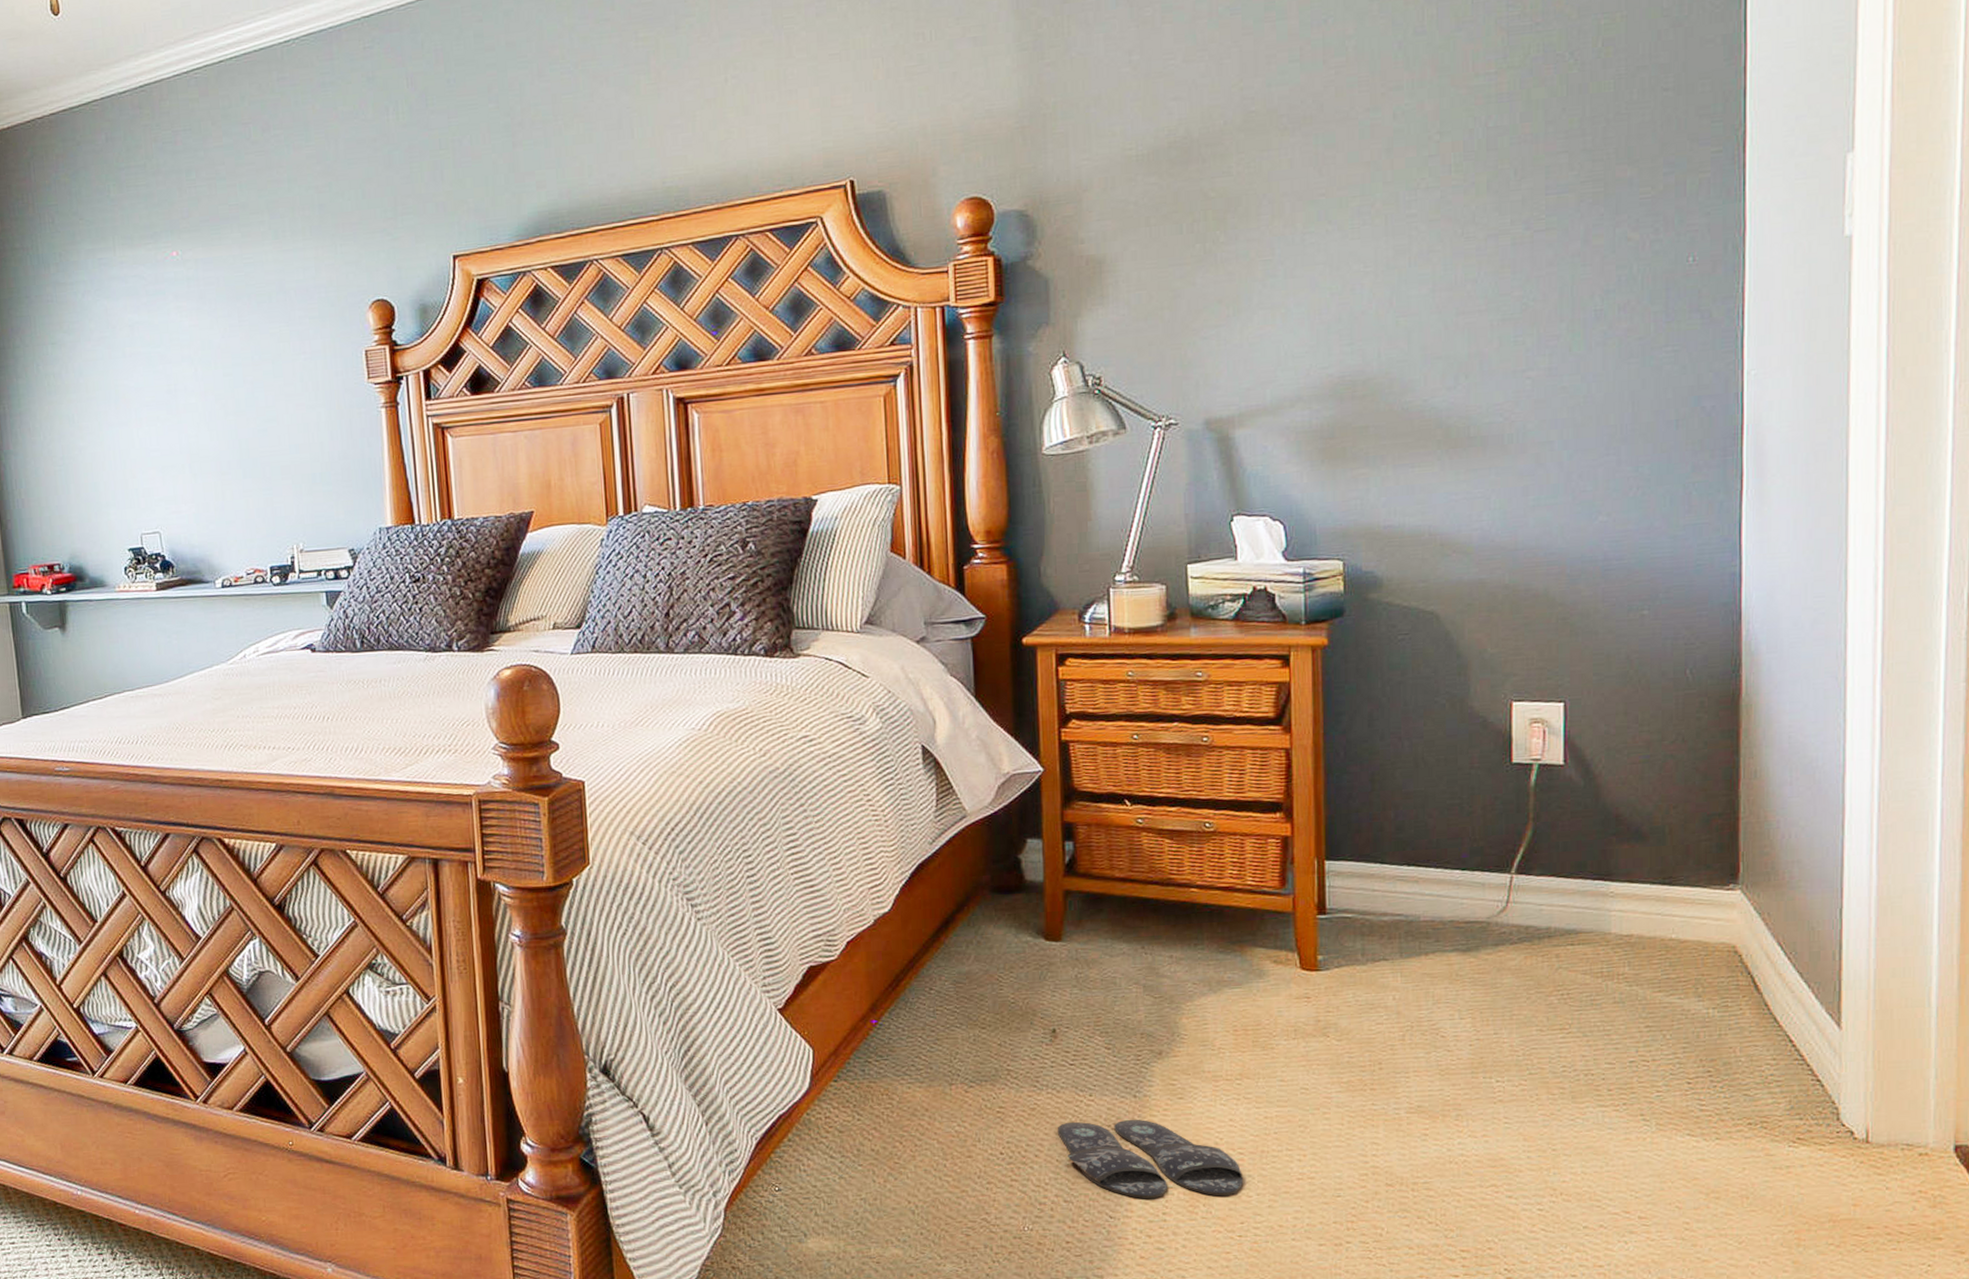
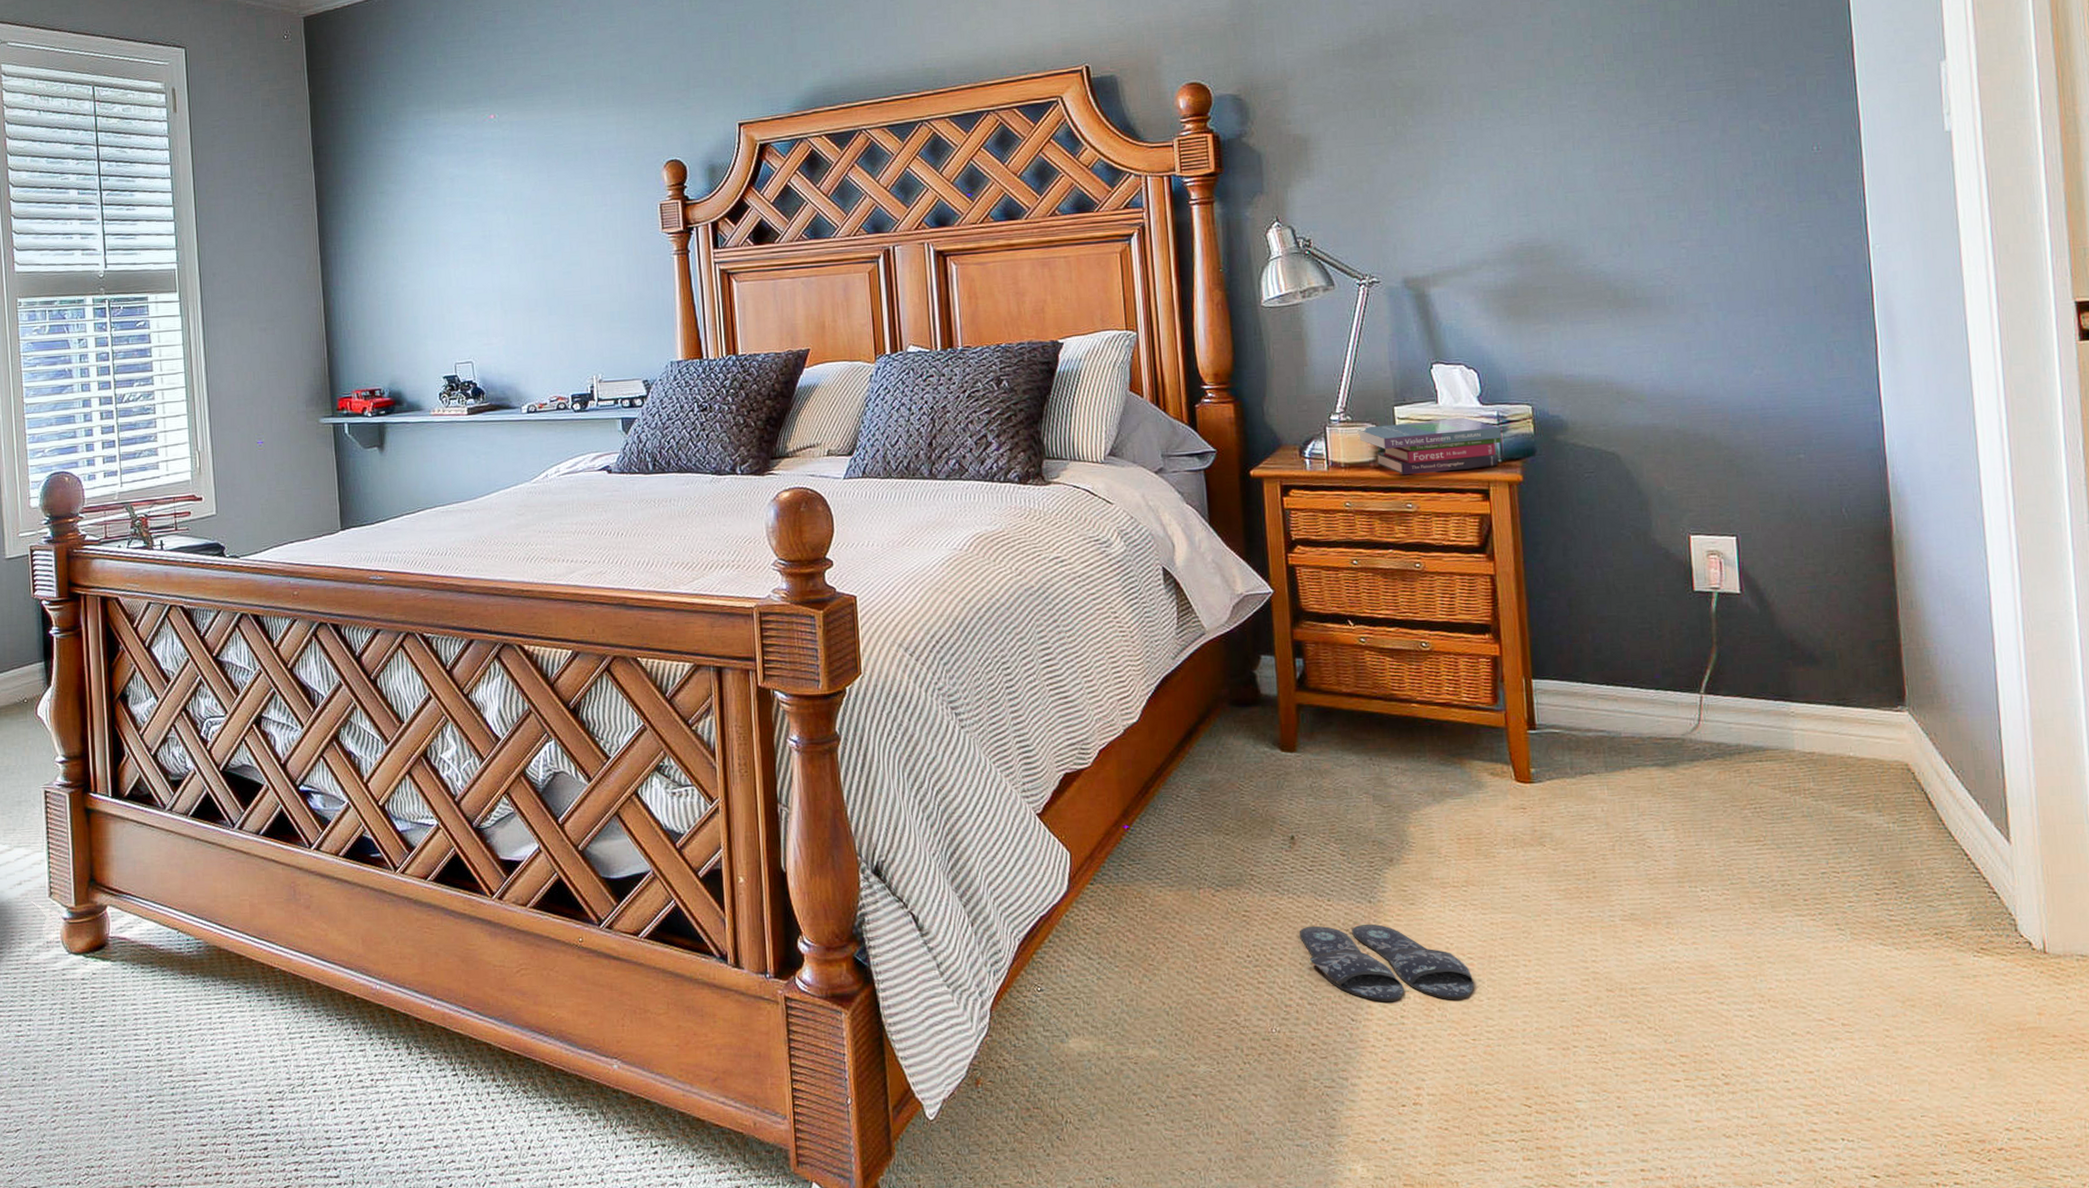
books: none [1142,575,1307,641] -> present [1354,417,1502,475]

